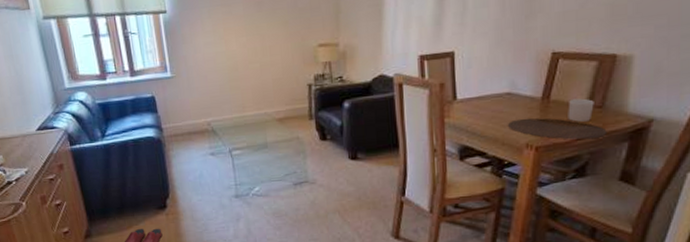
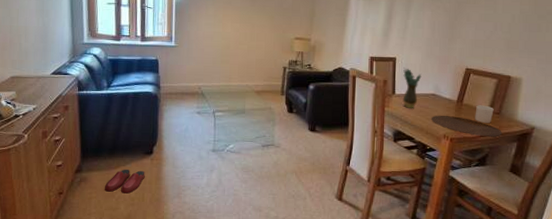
vase: none [465,63,491,116] -> present [402,68,422,108]

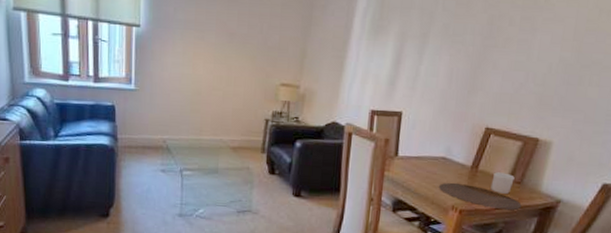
vase: present [402,68,422,108] -> none [406,124,432,174]

